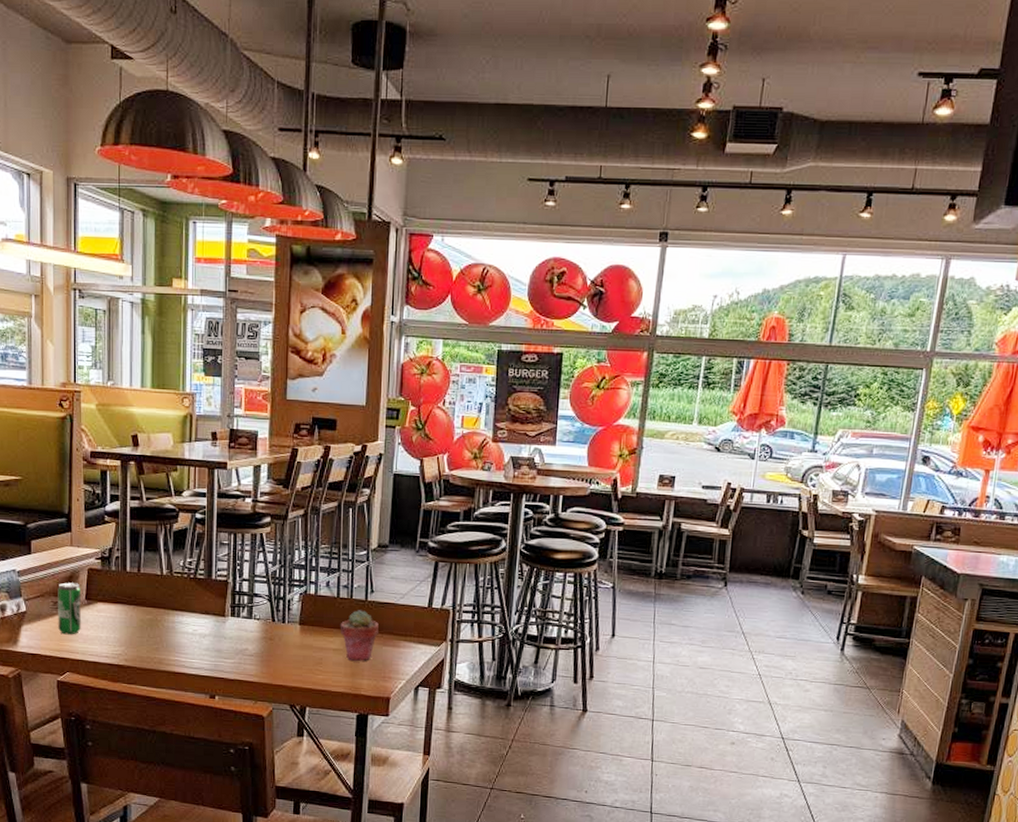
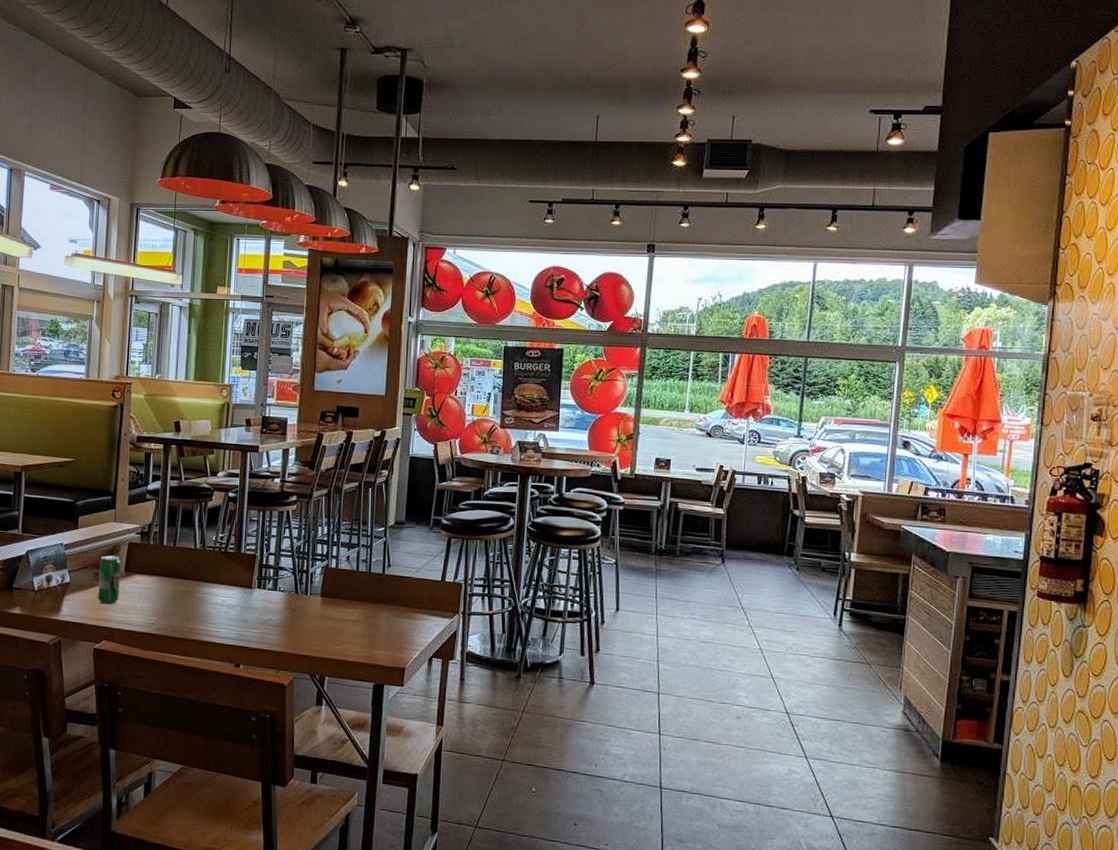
potted succulent: present [340,610,379,661] -> none [358,583,395,632]

